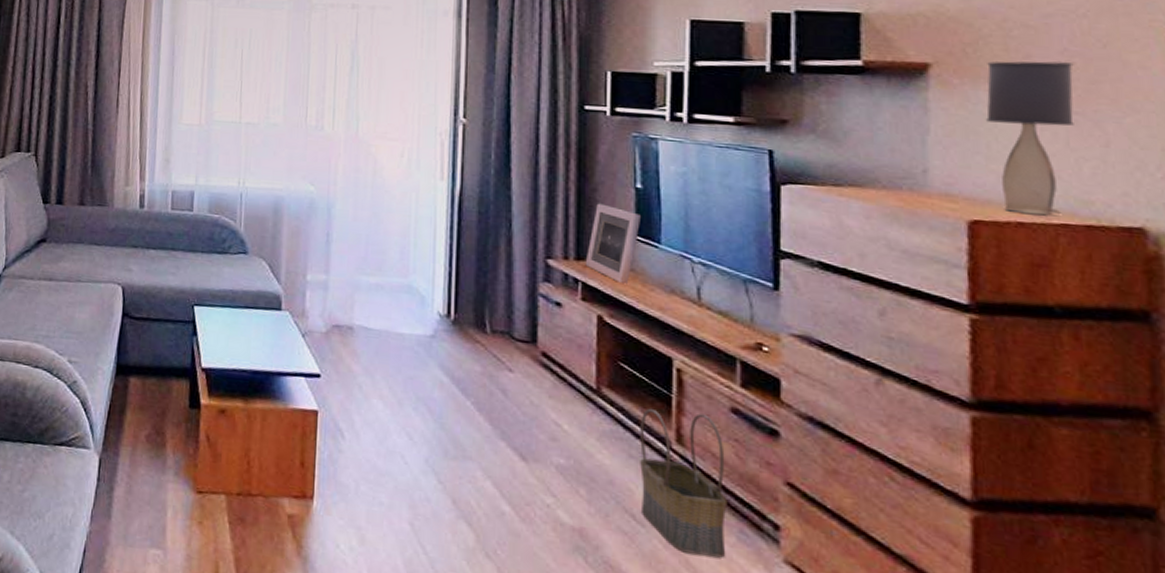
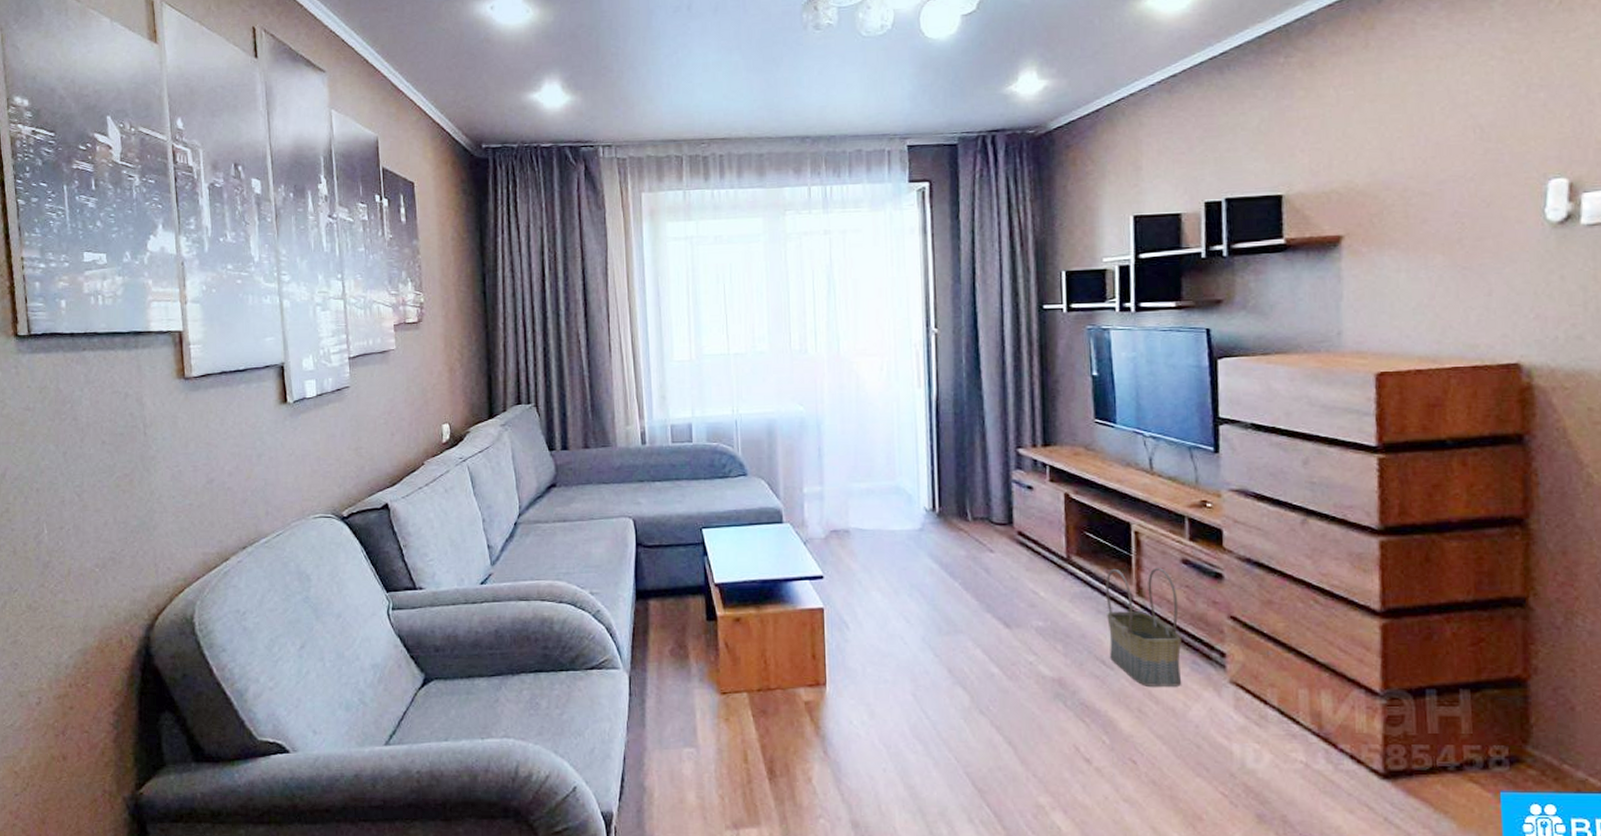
picture frame: present [585,203,642,285] -> none [1051,393,1099,463]
table lamp: present [985,61,1074,215] -> none [1389,223,1463,361]

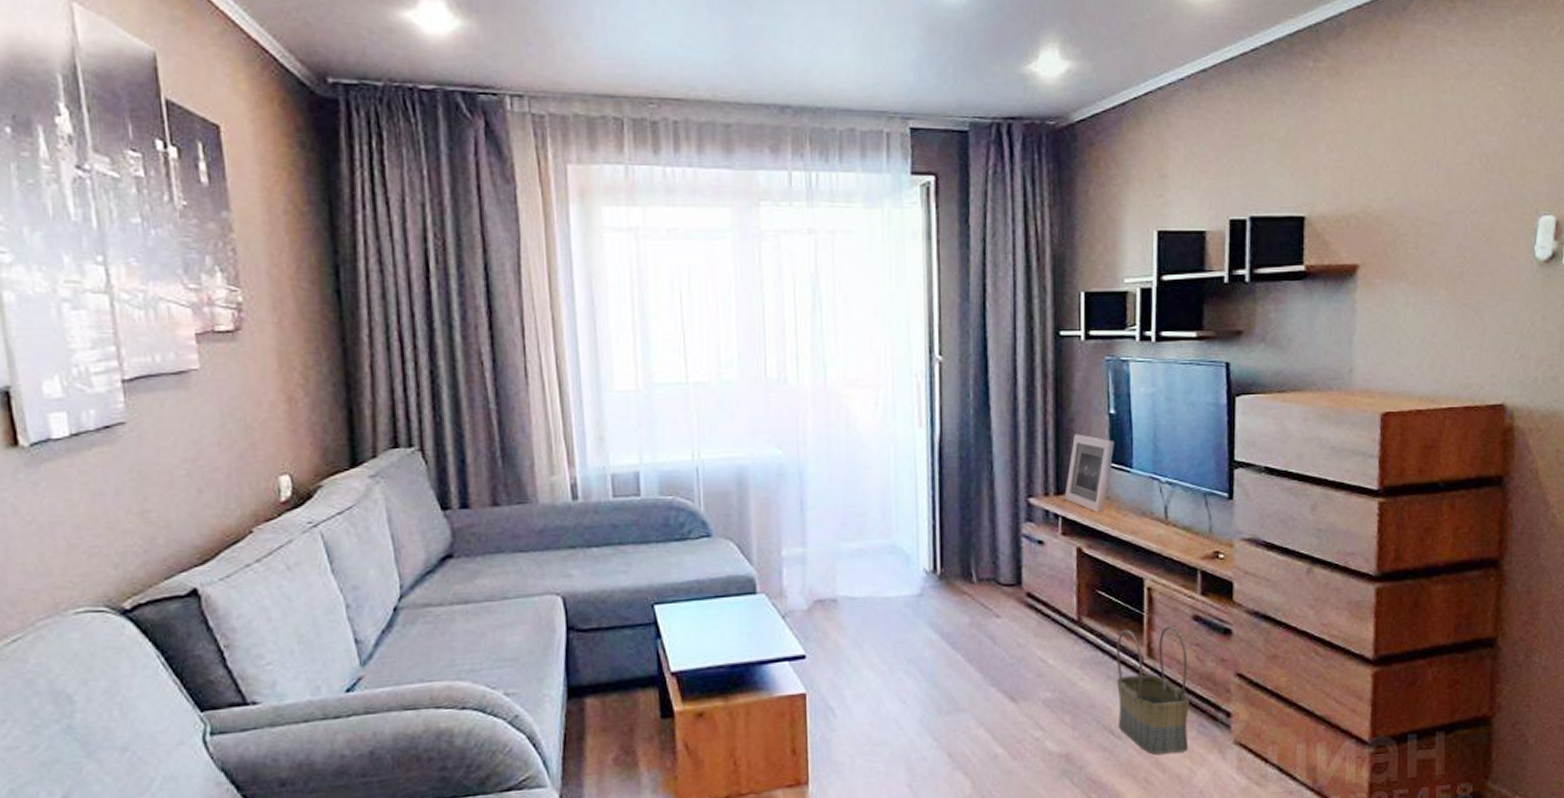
picture frame: none [1051,393,1099,463] -> present [1064,434,1115,514]

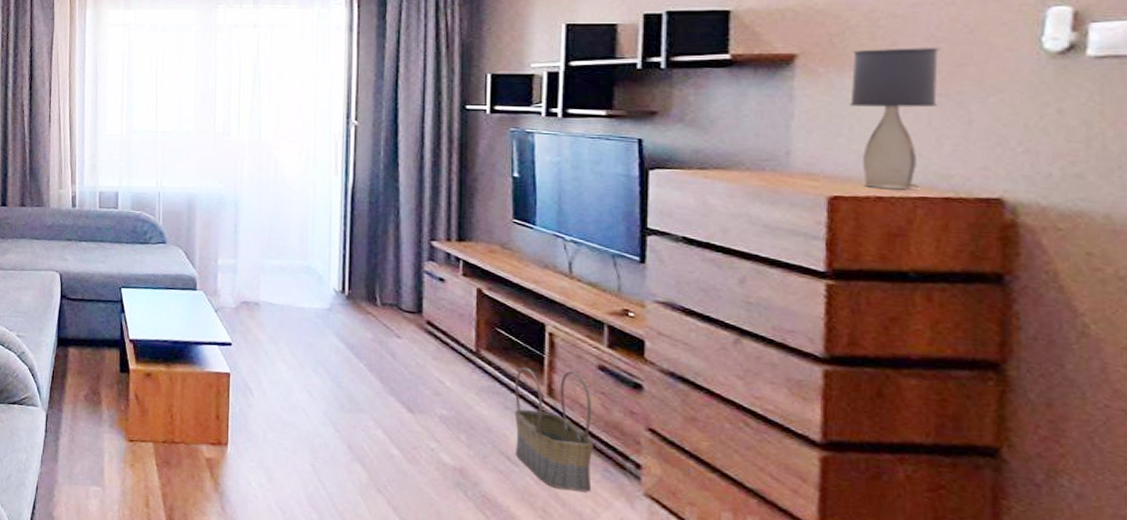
picture frame: present [1064,434,1115,514] -> none [466,191,519,262]
table lamp: none [1398,257,1465,401] -> present [848,48,940,189]

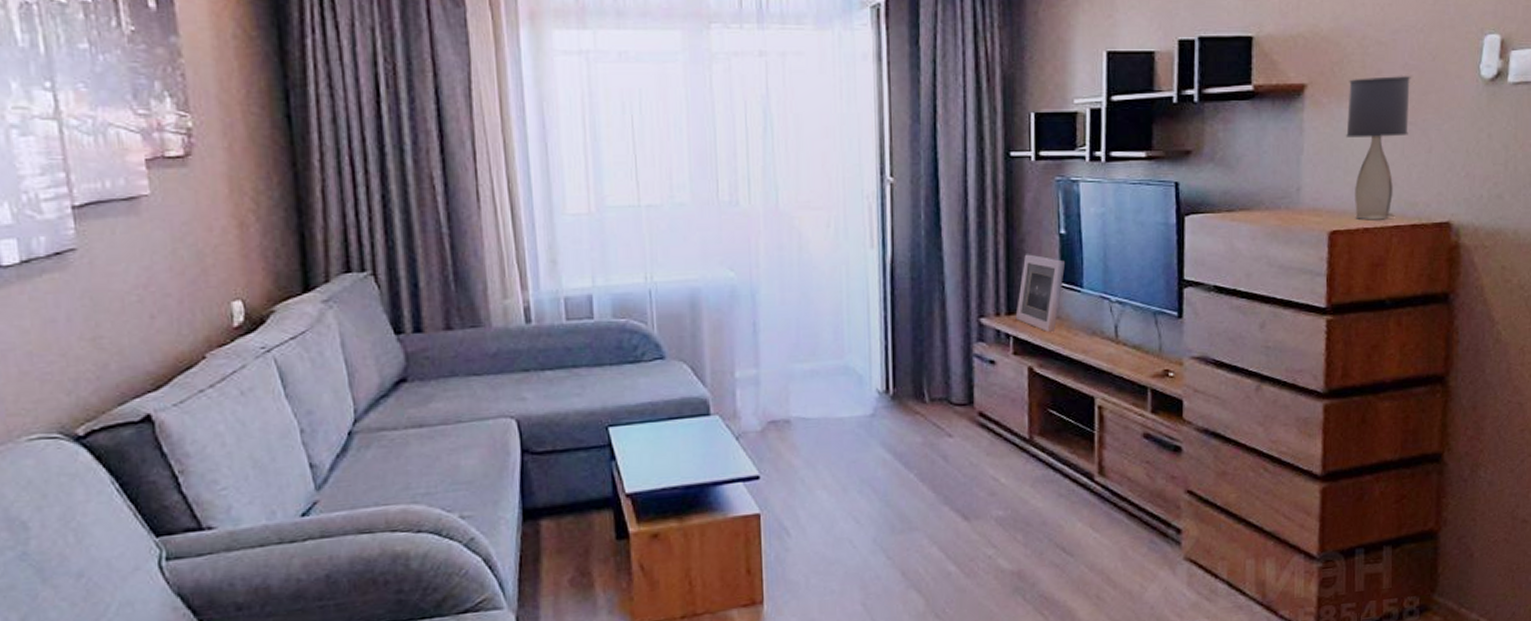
picture frame: none [466,191,519,262] -> present [1015,254,1066,333]
basket: present [515,367,594,492] -> none [1068,444,1140,571]

